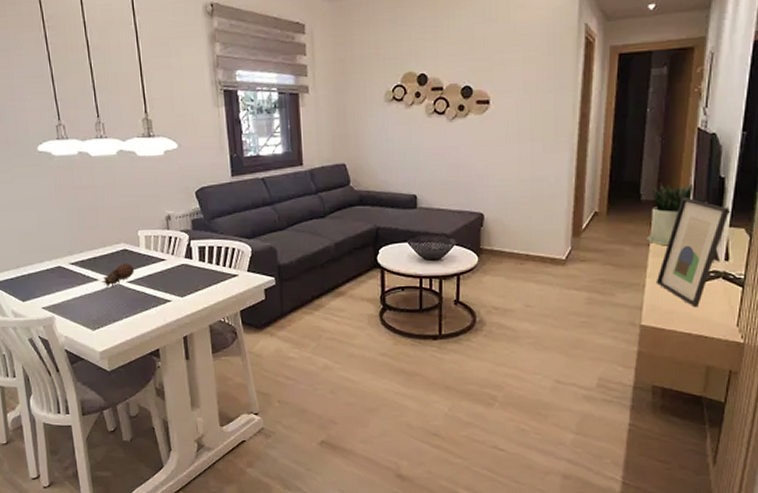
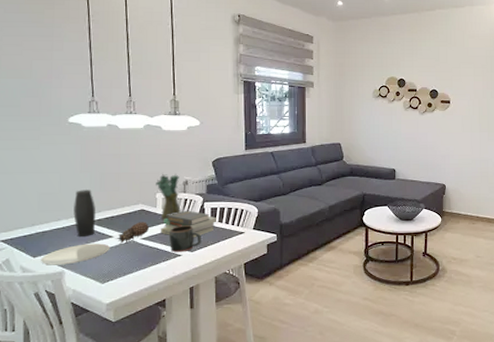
plate: none [30,287,96,310] -> present [41,243,109,266]
vase: none [54,227,79,280] -> present [73,190,96,237]
vase: none [136,207,166,268] -> present [156,173,181,226]
books: none [147,249,205,281] -> present [161,210,216,238]
mug: none [156,267,191,298] -> present [169,225,201,253]

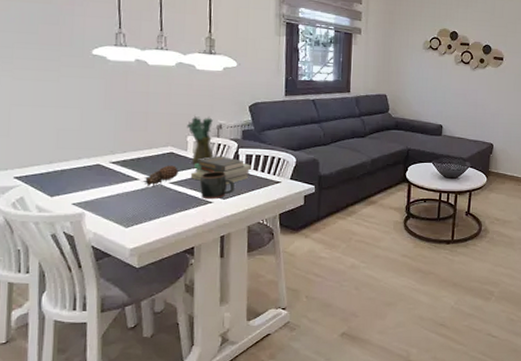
plate: present [41,243,109,266] -> none [59,185,135,206]
vase: present [73,190,96,237] -> none [96,128,121,178]

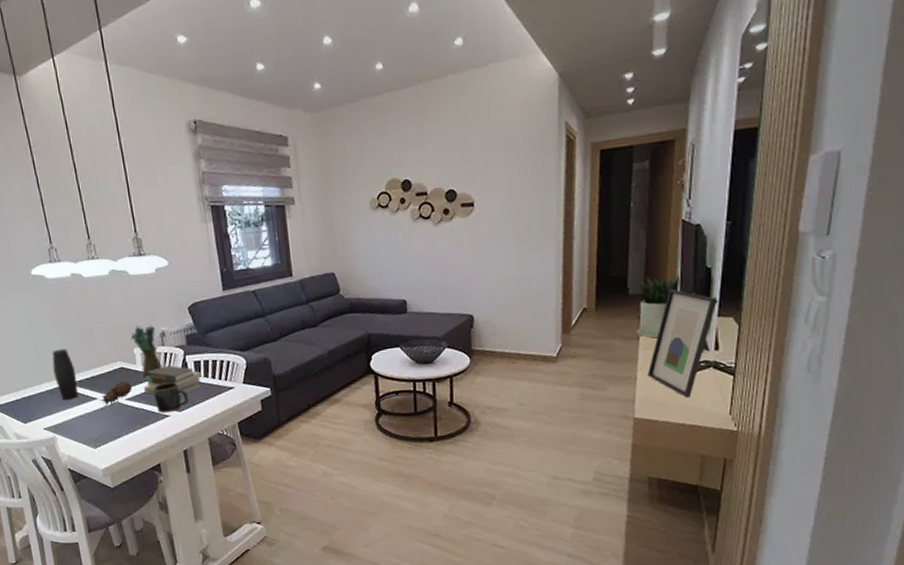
vase: none [96,128,121,178] -> present [52,349,78,400]

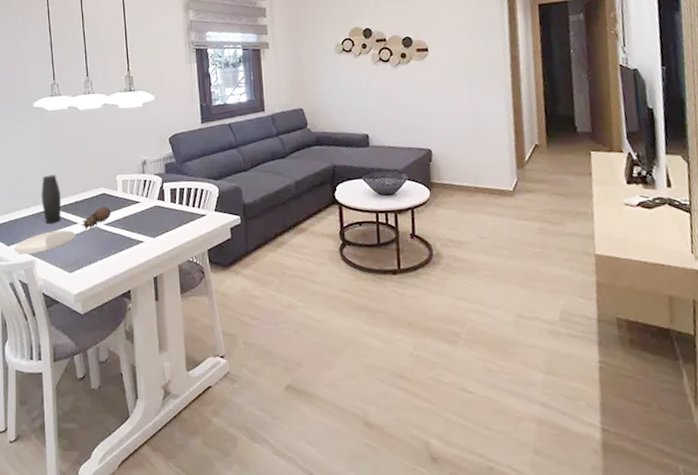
plate: none [32,406,96,431] -> present [14,230,75,254]
vase: present [131,325,163,384] -> none [115,154,141,210]
books: present [144,365,201,396] -> none [123,192,176,222]
mug: present [153,382,189,413] -> none [131,208,163,239]
planter: present [636,275,679,339] -> none [585,114,625,175]
picture frame: present [647,289,719,398] -> none [603,127,665,235]

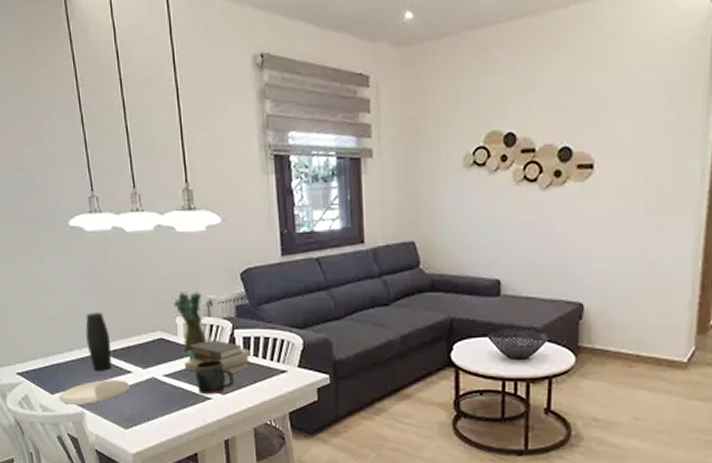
fruit: present [81,206,112,230] -> none [135,354,172,381]
vase: none [115,154,141,210] -> present [174,290,207,360]
books: none [123,192,176,222] -> present [185,339,250,377]
mug: none [131,208,163,239] -> present [195,360,234,395]

